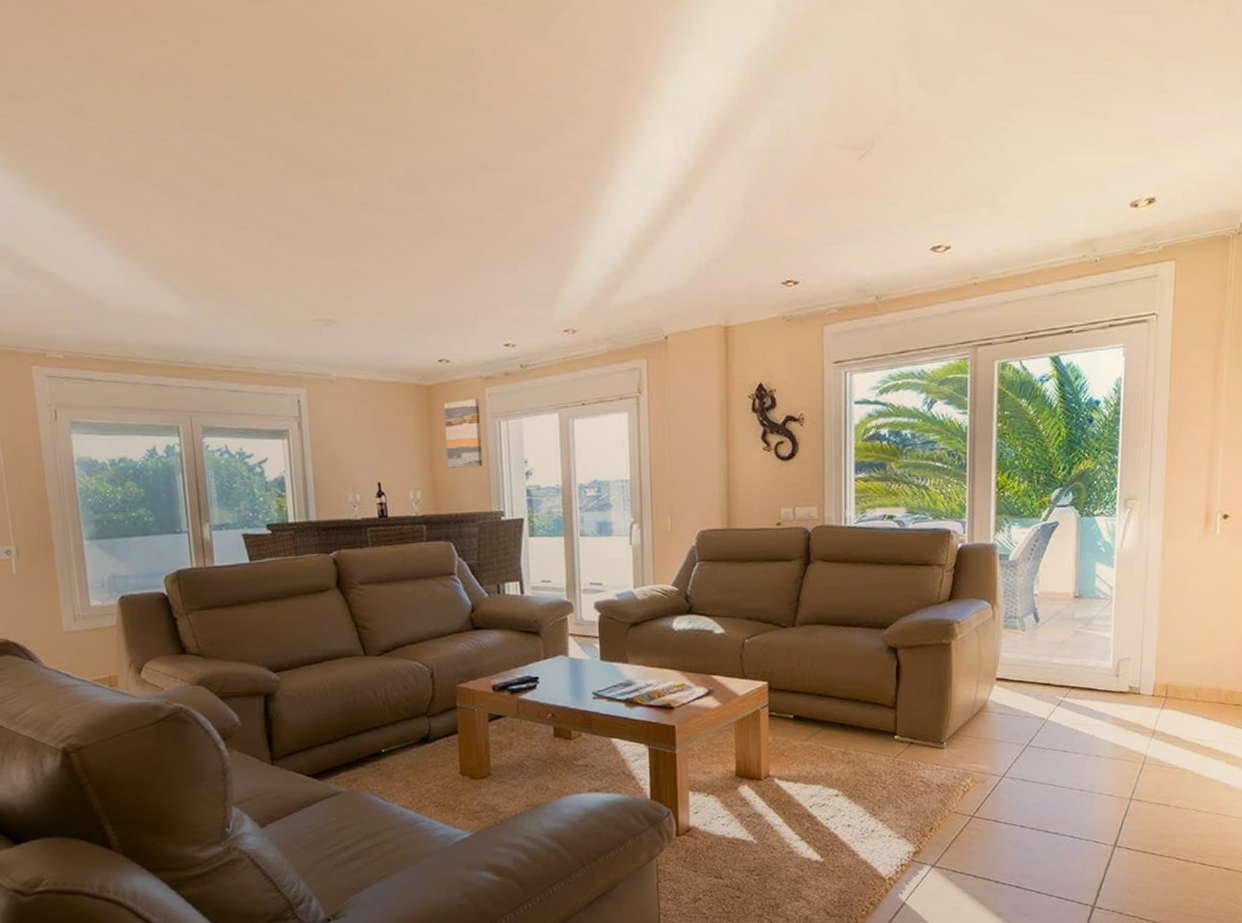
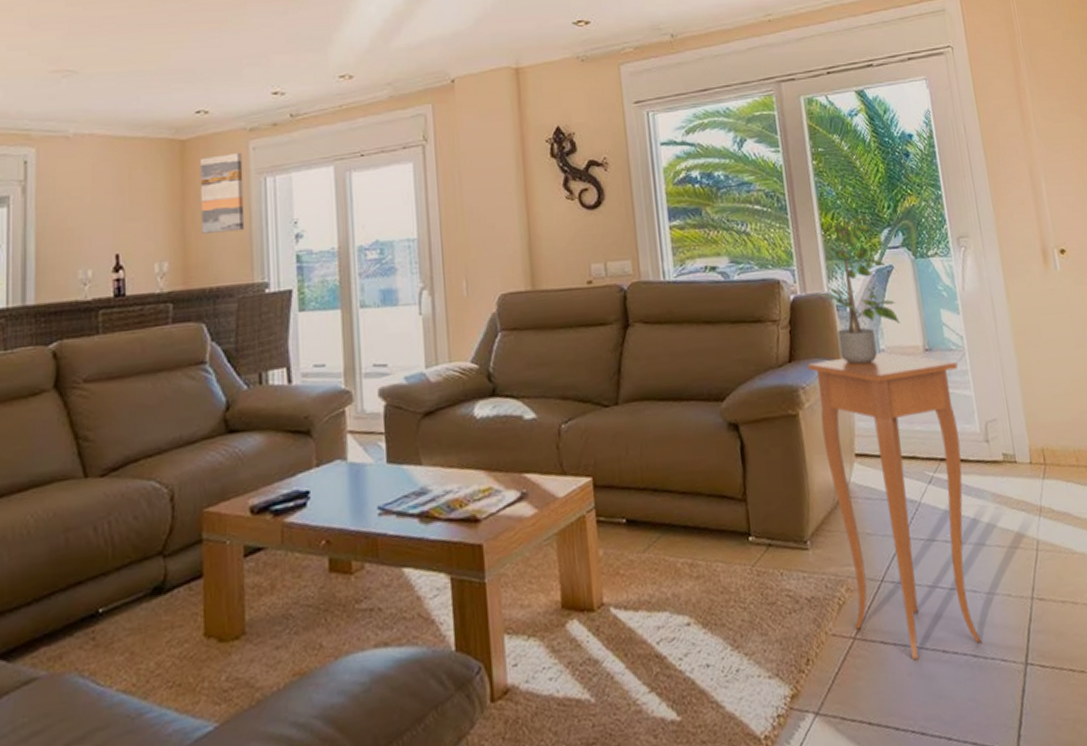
side table: none [966,597,1103,836] -> present [808,352,982,661]
potted plant: none [982,472,1056,606] -> present [816,211,900,365]

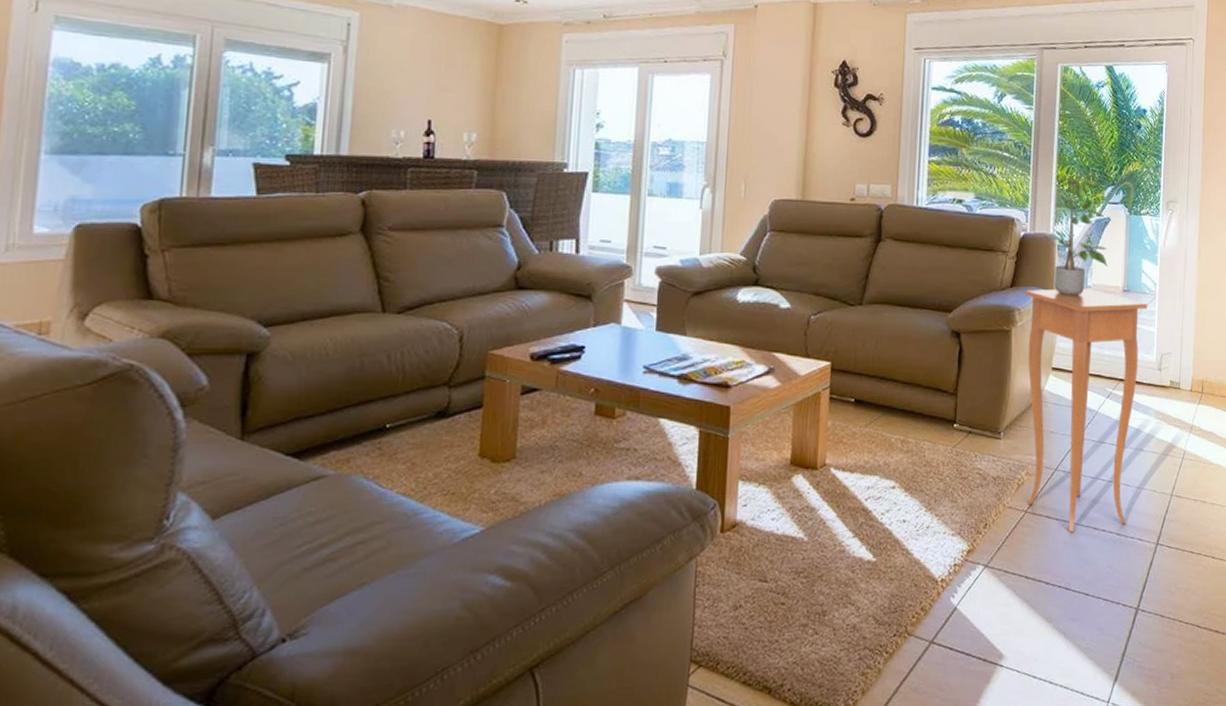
wall art: present [199,152,245,234] -> none [510,42,555,114]

